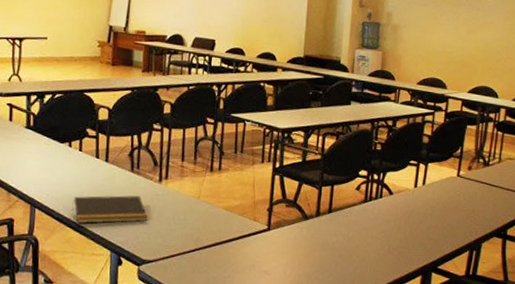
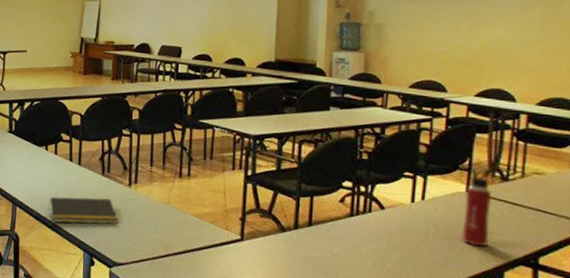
water bottle: none [451,156,479,223] -> present [461,169,494,247]

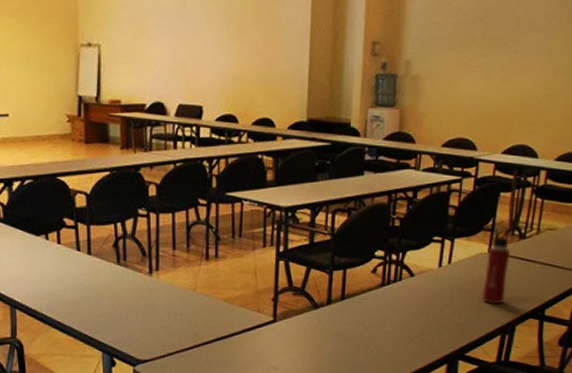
notepad: present [49,196,118,224] -> none [56,291,140,323]

